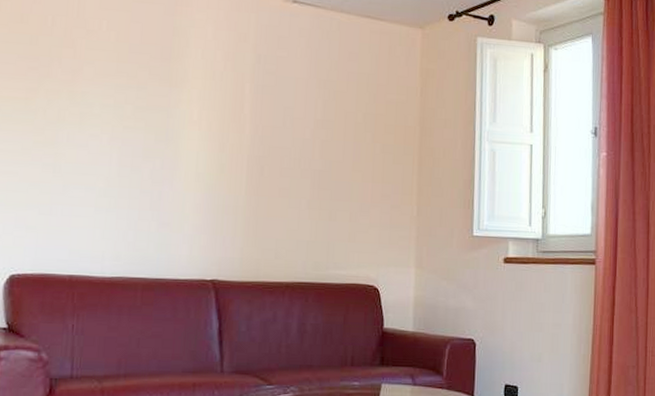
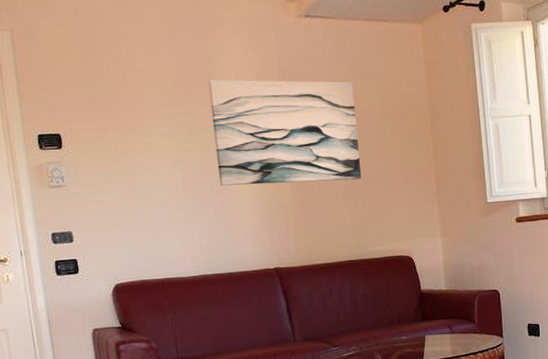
wall art: none [162,53,337,189] -> present [208,79,362,186]

